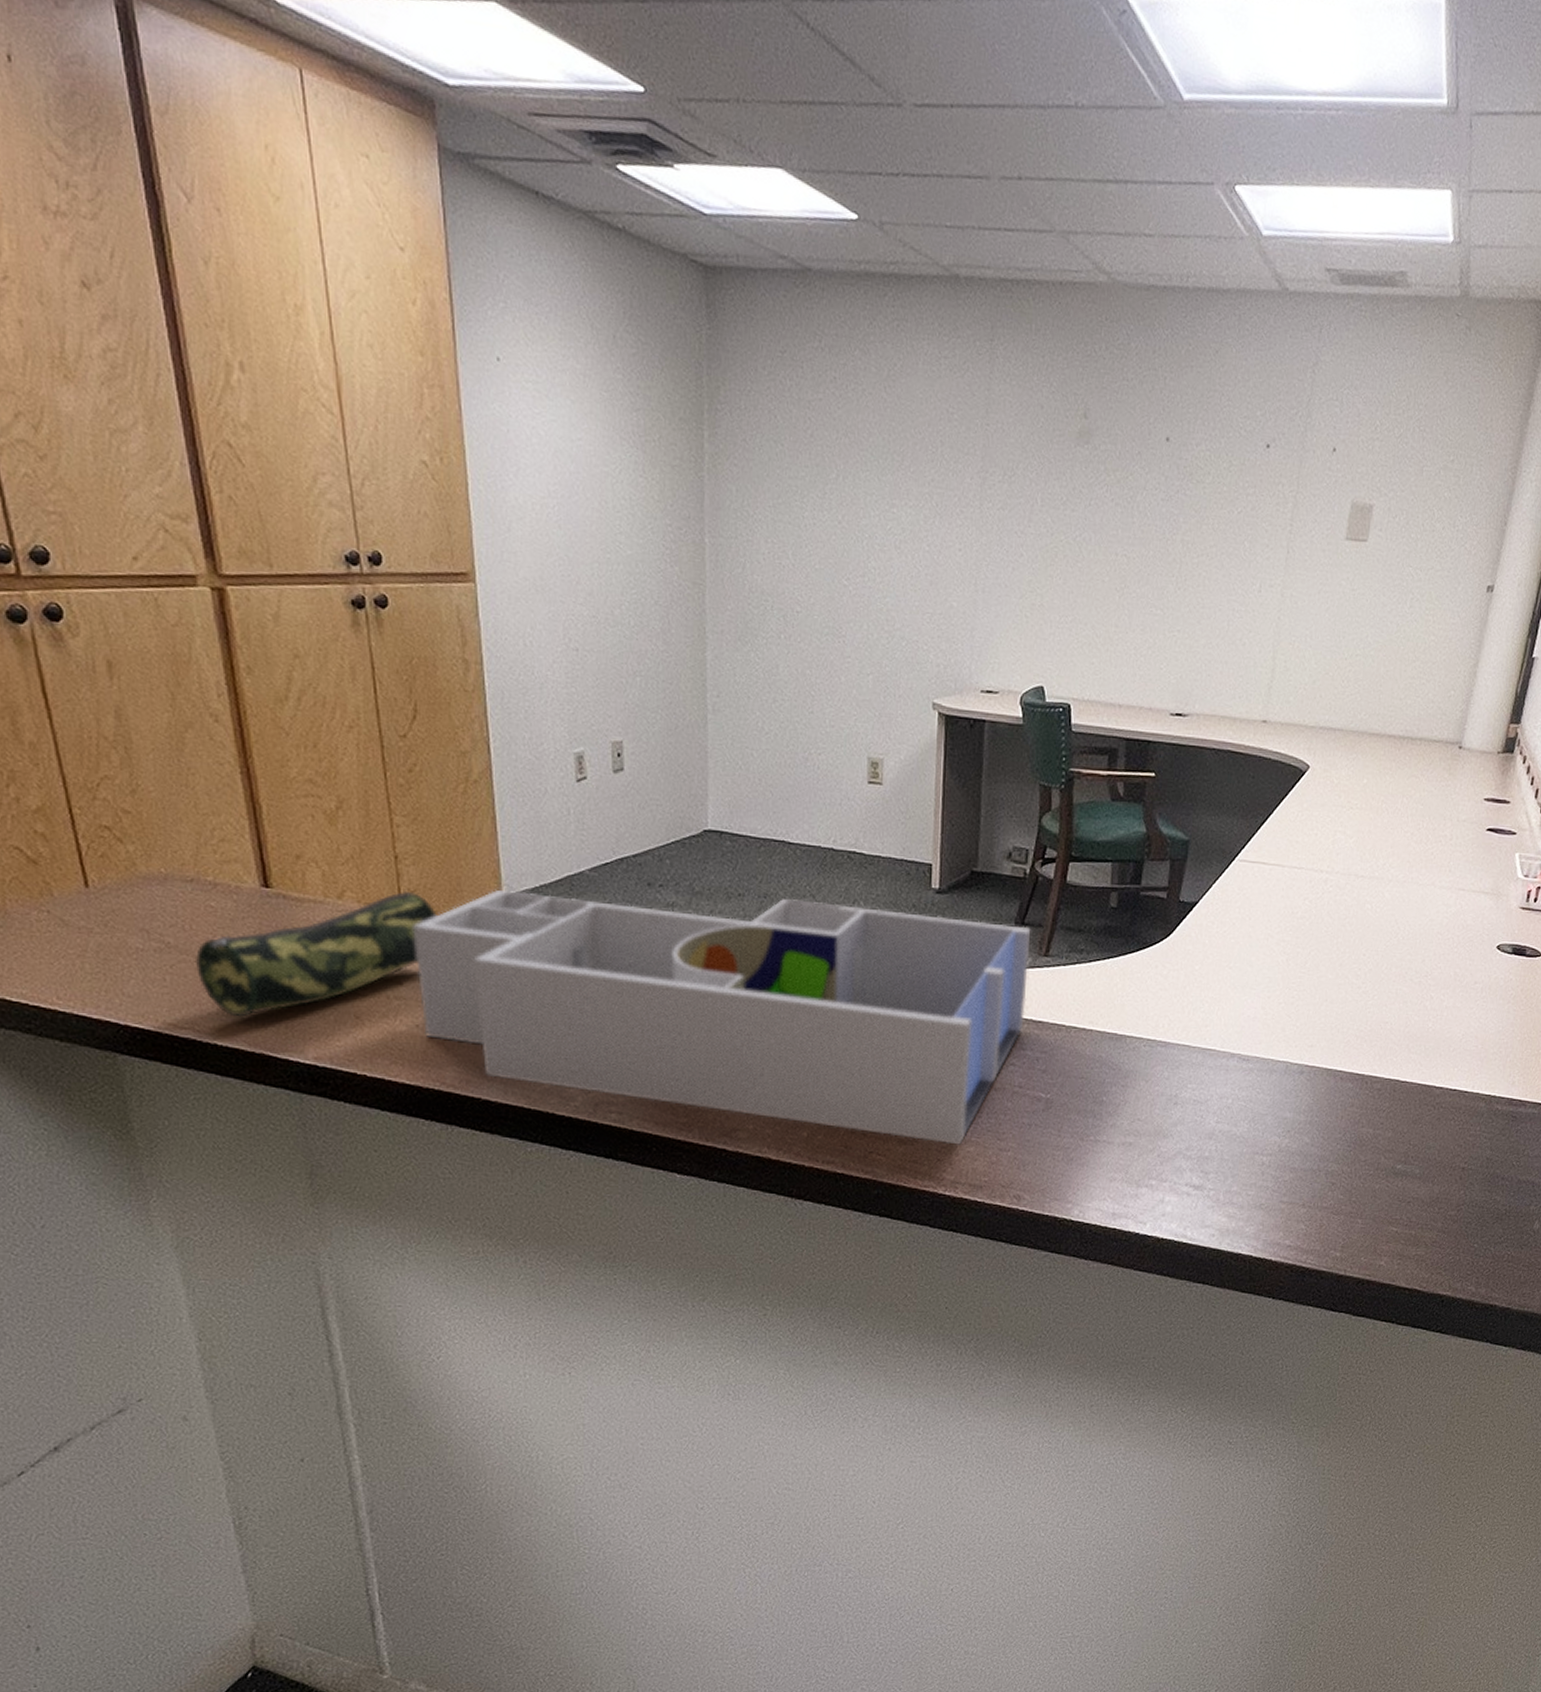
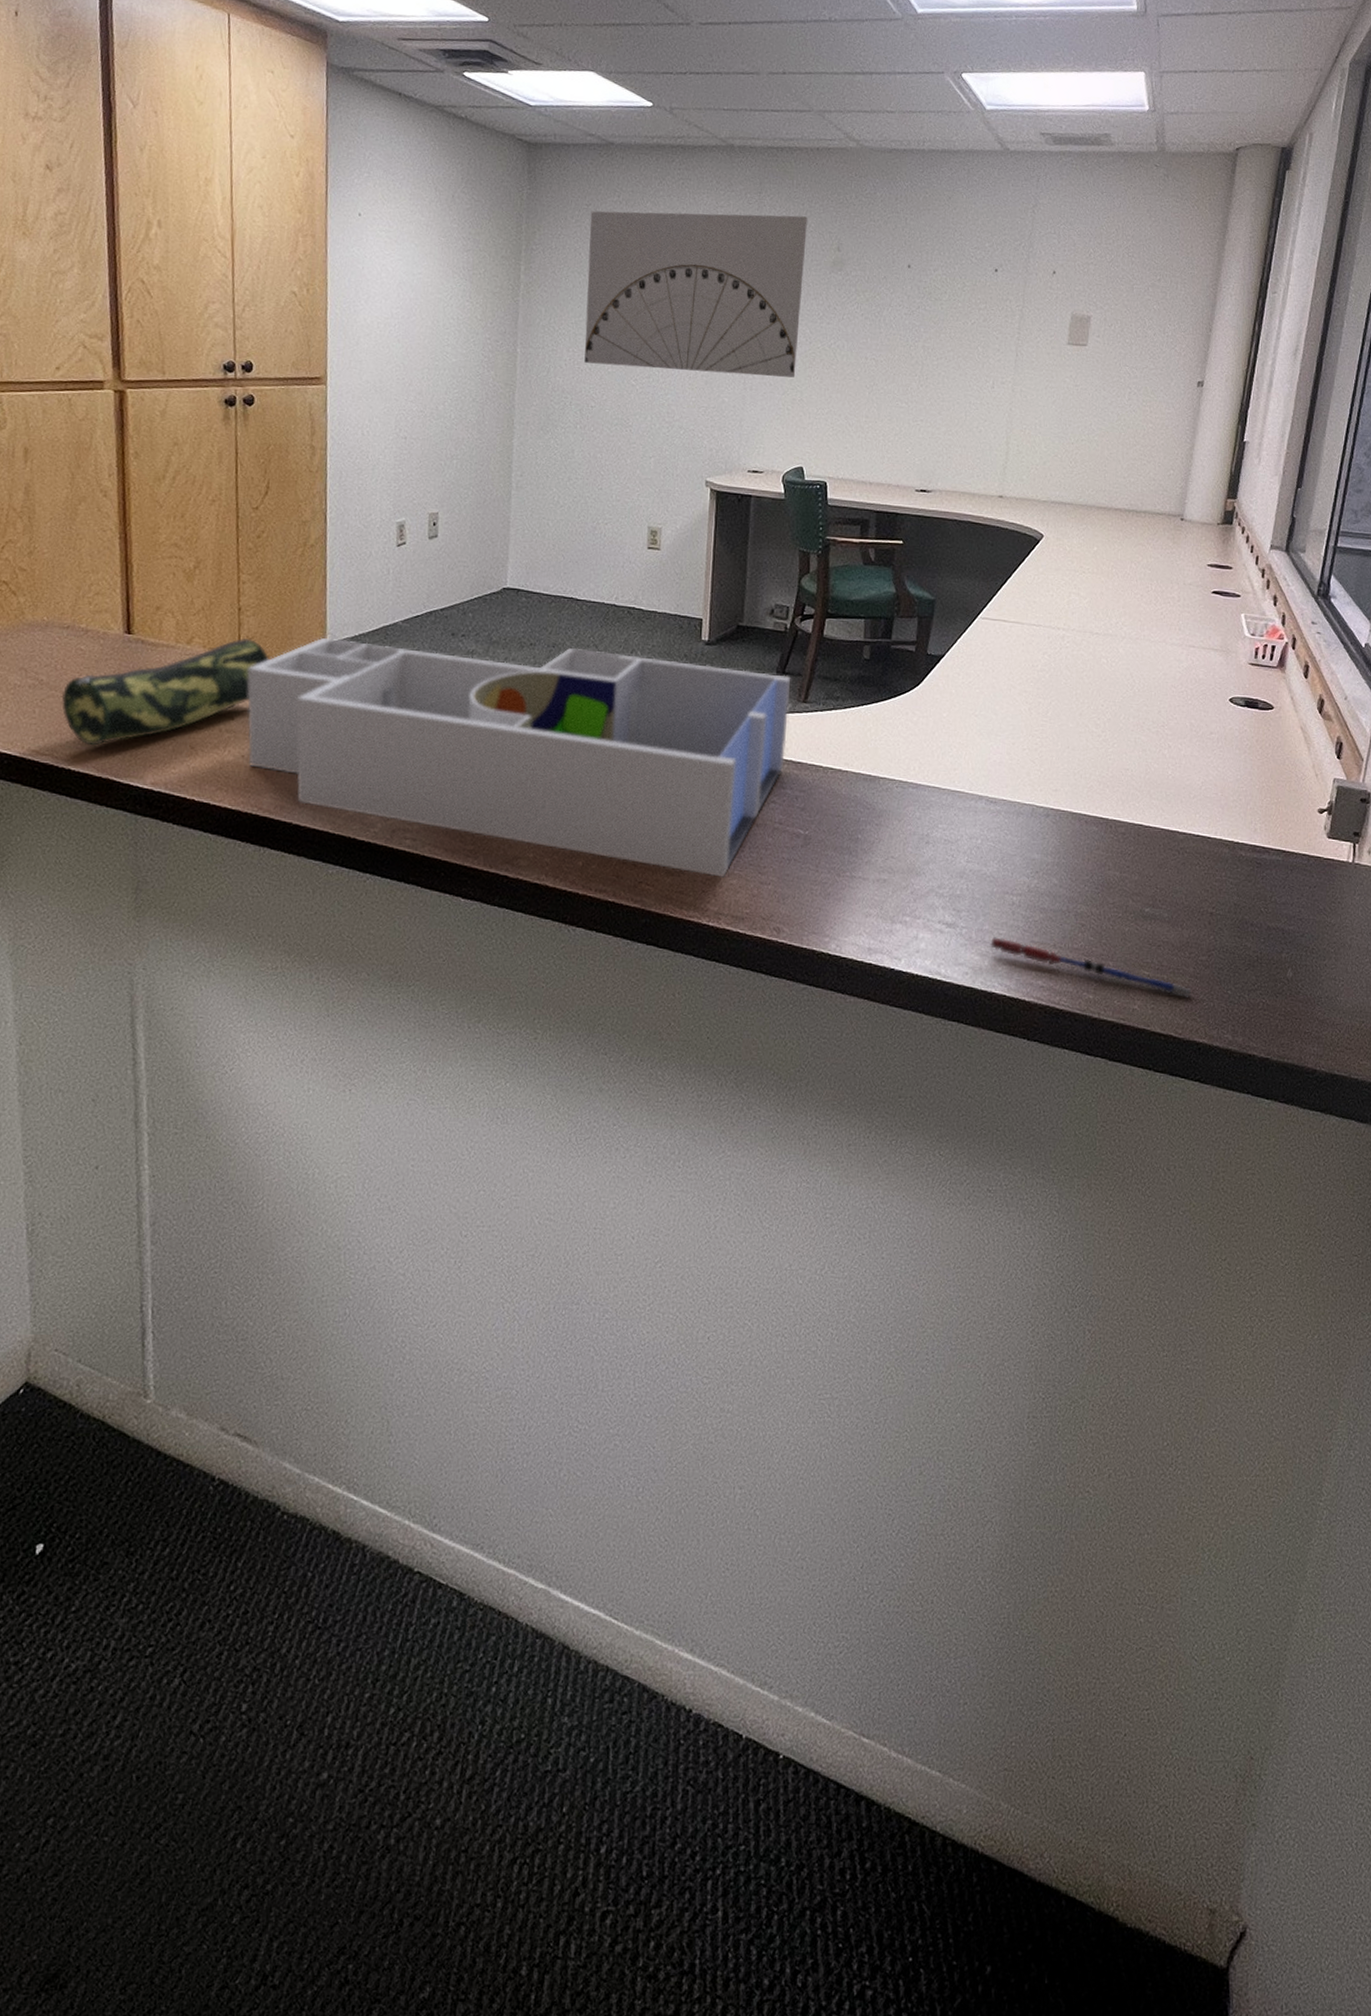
wall art: none [785,360,1049,578] -> present [584,211,808,378]
pen: none [1238,1198,1438,1252] -> present [990,937,1191,997]

